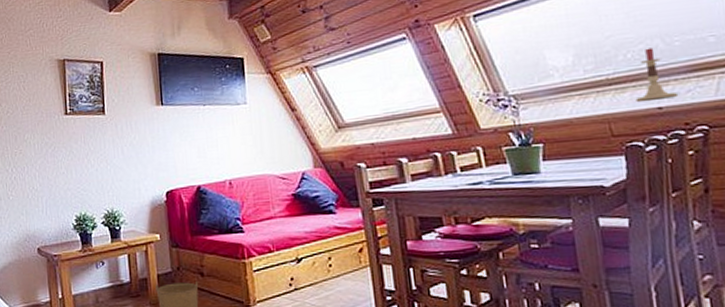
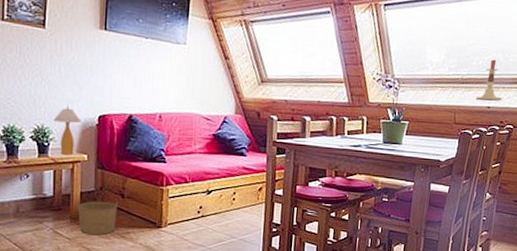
table lamp: none [121,186,150,237] -> present [53,105,82,155]

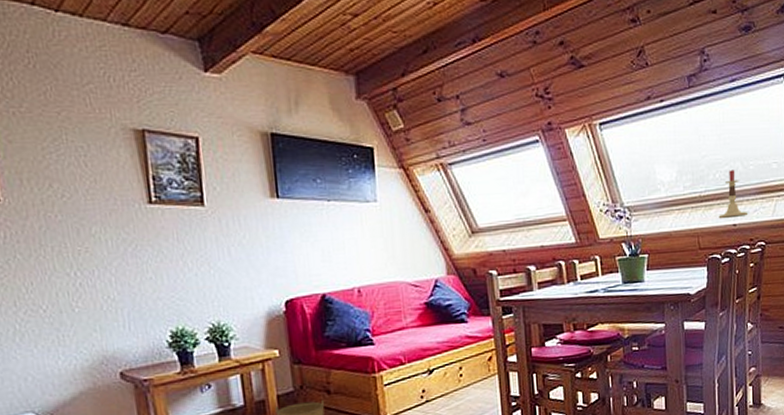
table lamp: present [53,105,82,155] -> none [230,294,266,354]

